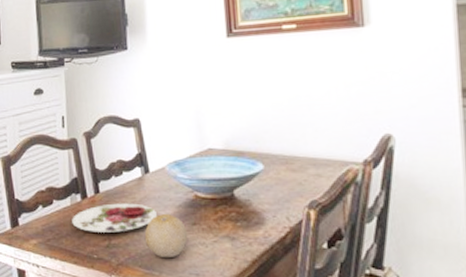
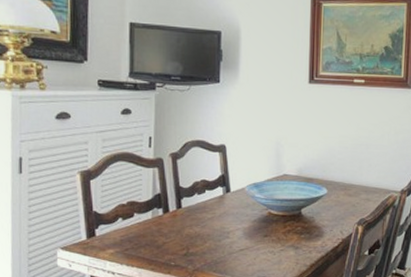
plate: present [72,203,158,232] -> none [152,217,235,243]
fruit: present [144,214,188,257] -> none [220,228,260,263]

